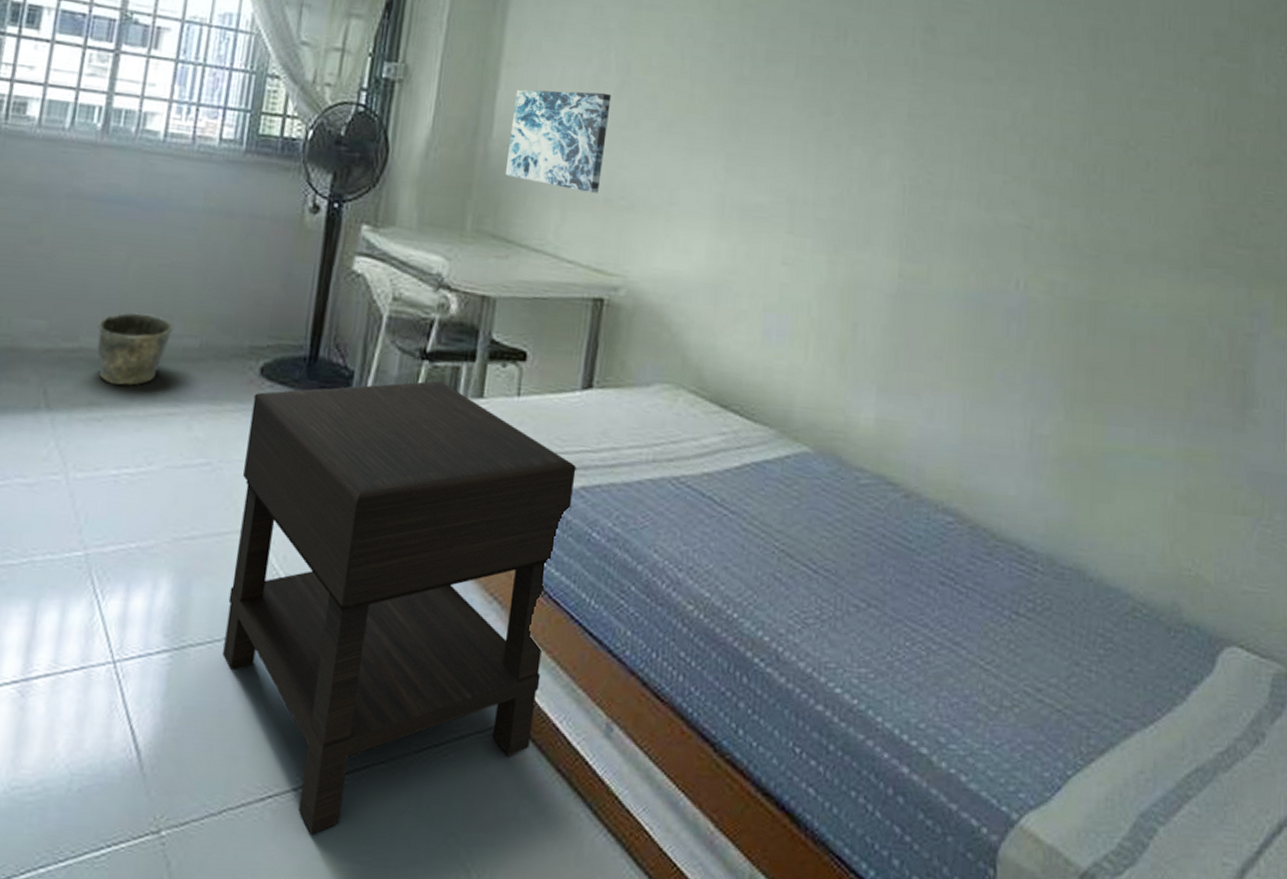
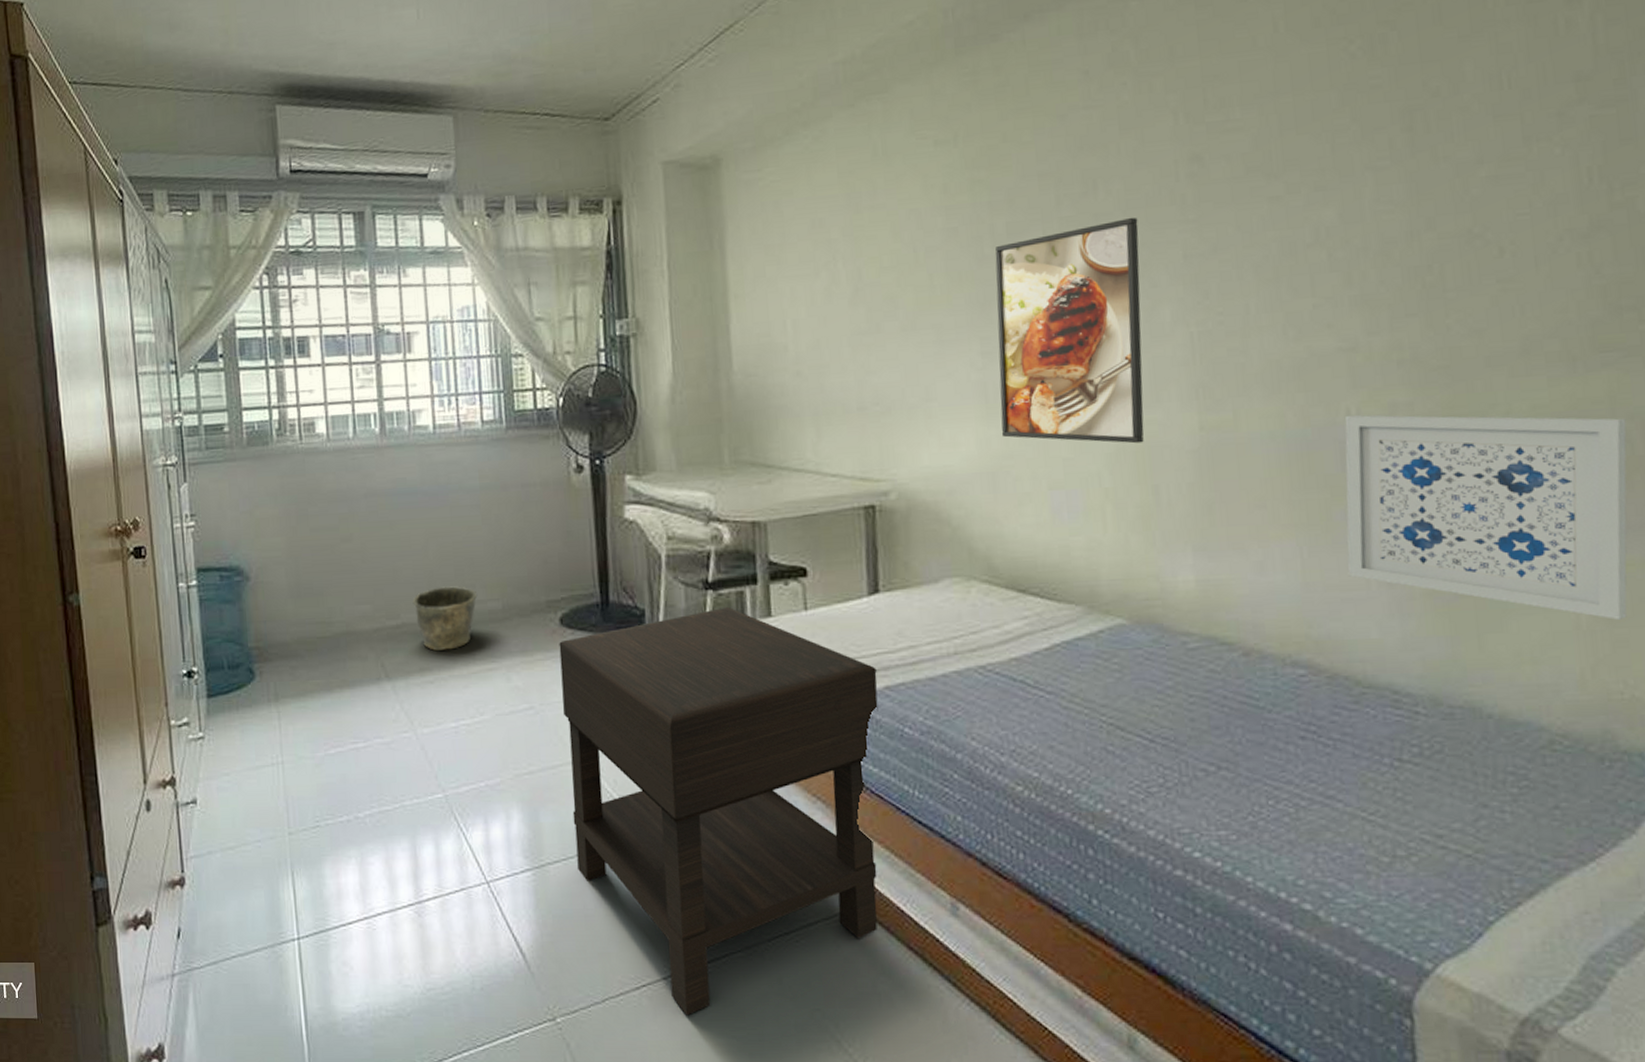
wall art: present [505,89,612,193] -> none [749,304,851,406]
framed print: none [730,69,876,281] -> present [995,217,1144,444]
wall art: none [998,285,1218,504] -> present [1344,414,1628,620]

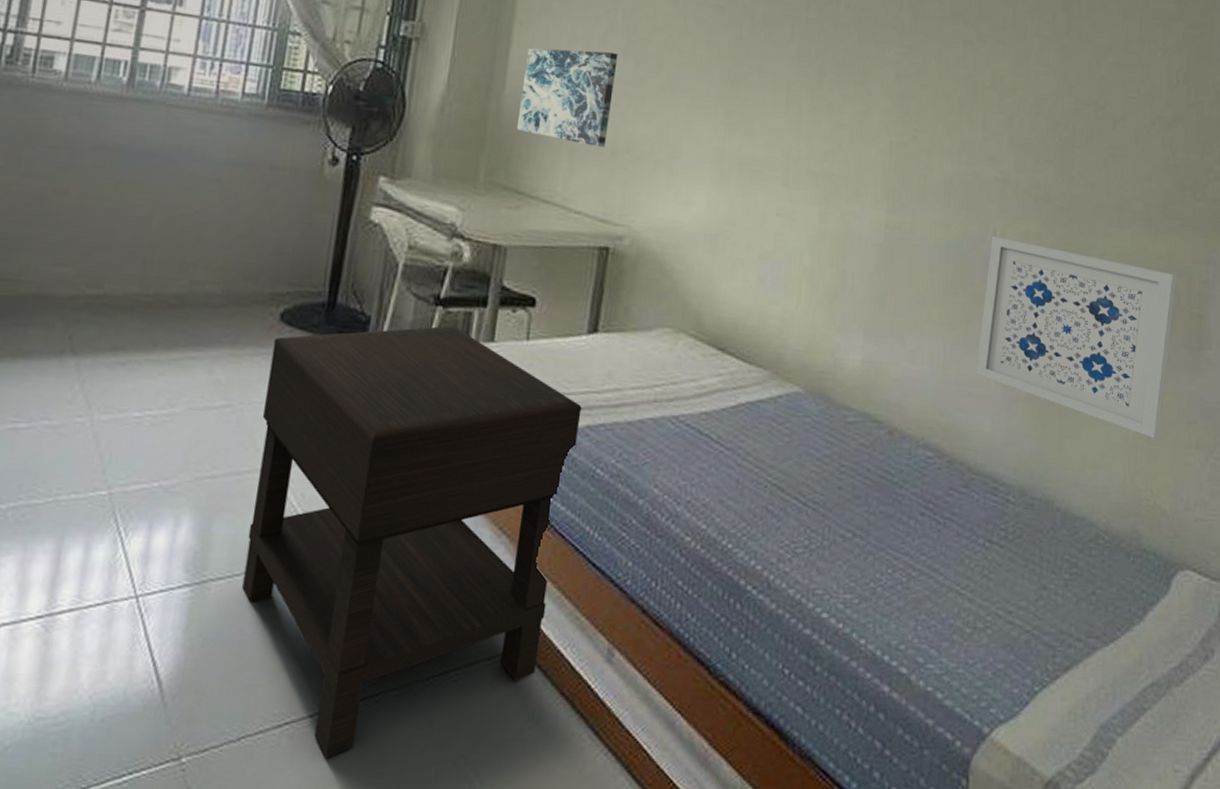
bucket: present [412,586,478,651] -> none [121,260,197,331]
wall art: none [749,304,851,406] -> present [516,48,618,147]
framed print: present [995,217,1144,444] -> none [728,30,866,231]

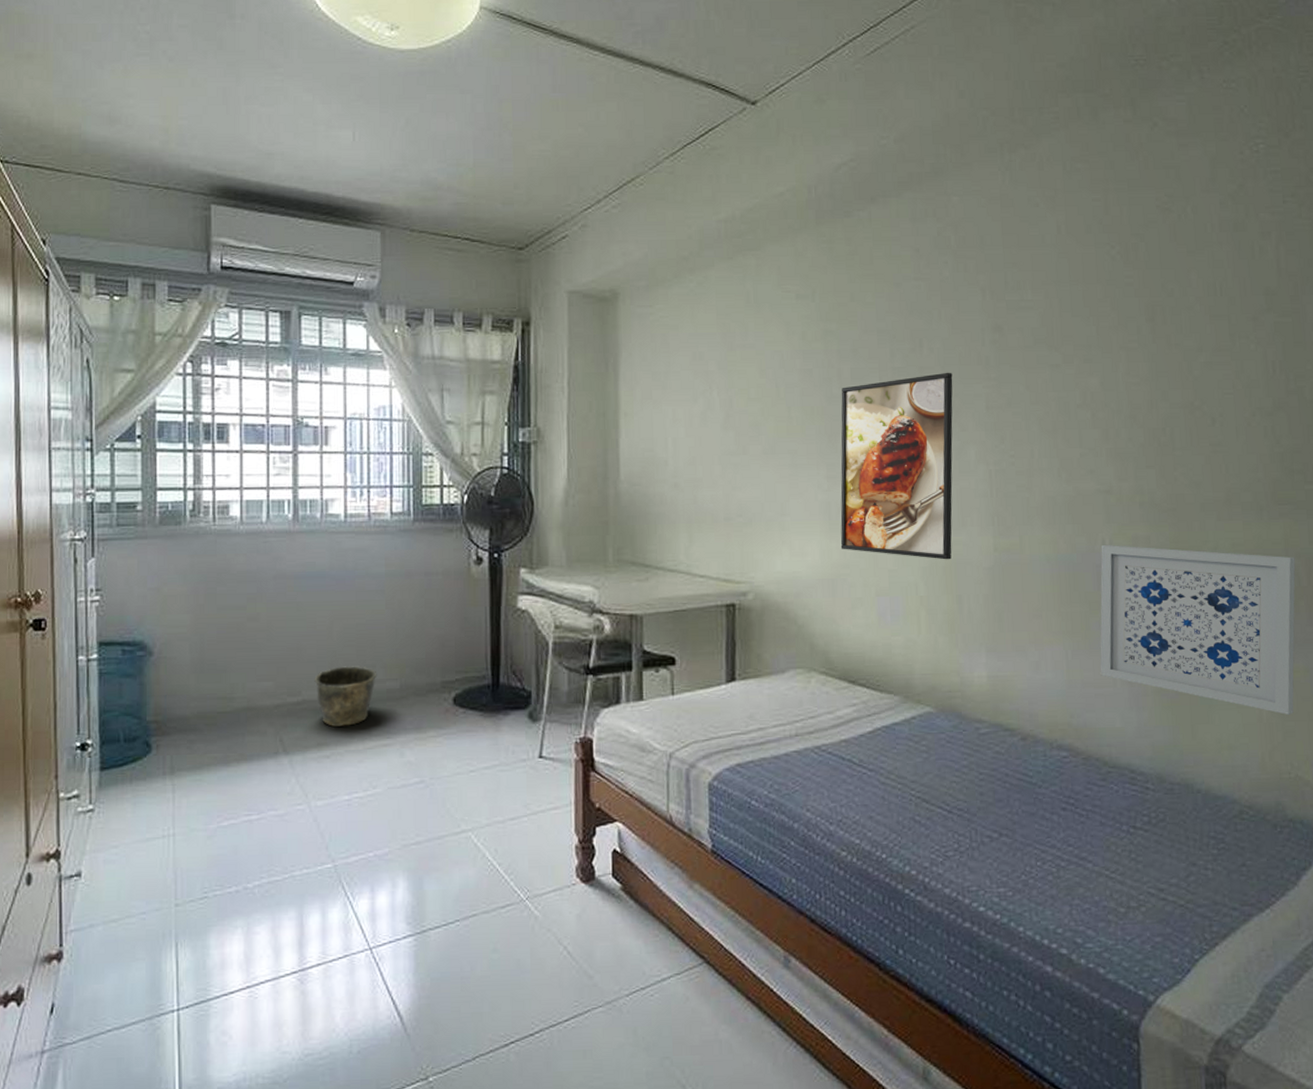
bucket: none [121,260,197,331] -> present [314,666,377,727]
nightstand: present [242,325,582,759] -> none [451,690,731,1069]
wall art: present [516,48,618,147] -> none [635,427,719,515]
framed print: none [728,30,866,231] -> present [840,372,953,560]

